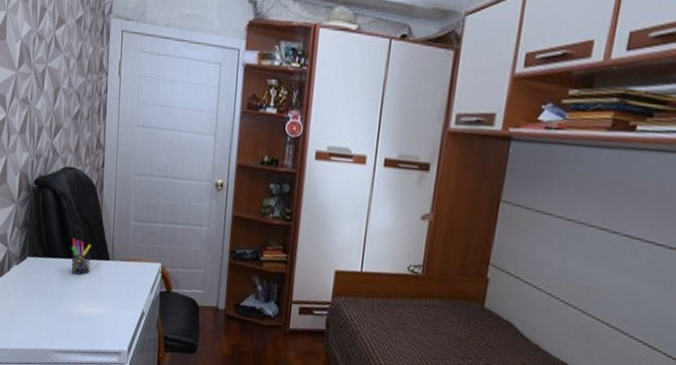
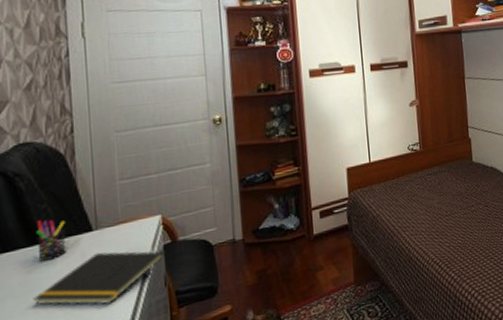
notepad: none [65,280,160,327] -> present [33,251,164,305]

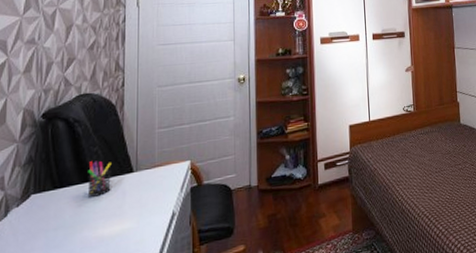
notepad: present [33,251,164,305] -> none [80,191,191,238]

